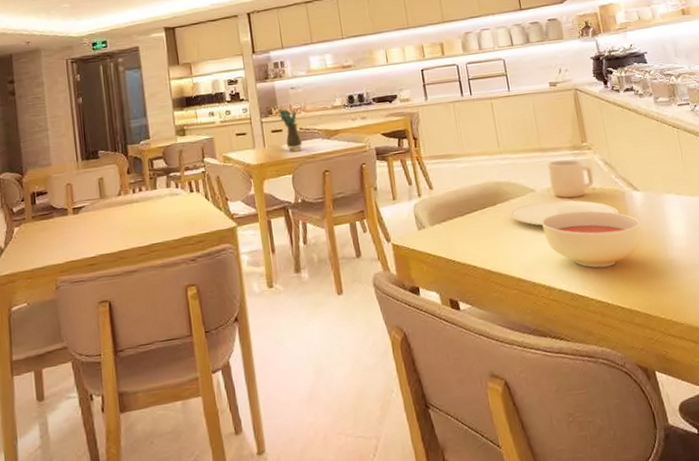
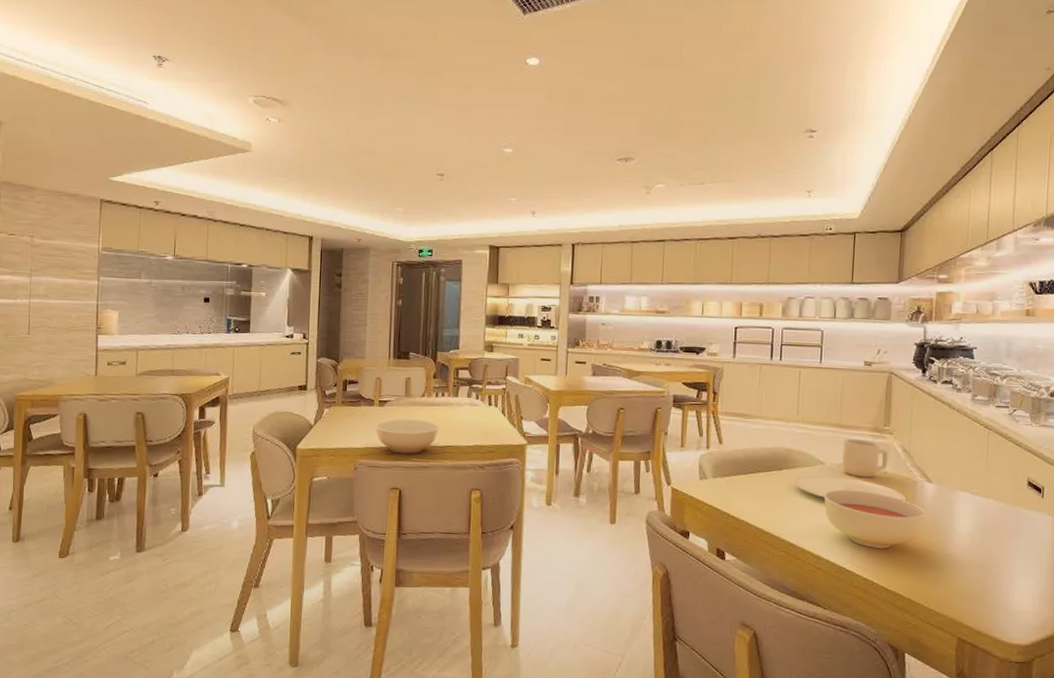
bowl: none [72,220,142,262] -> present [375,419,440,454]
vase: present [278,108,303,153] -> none [585,342,604,386]

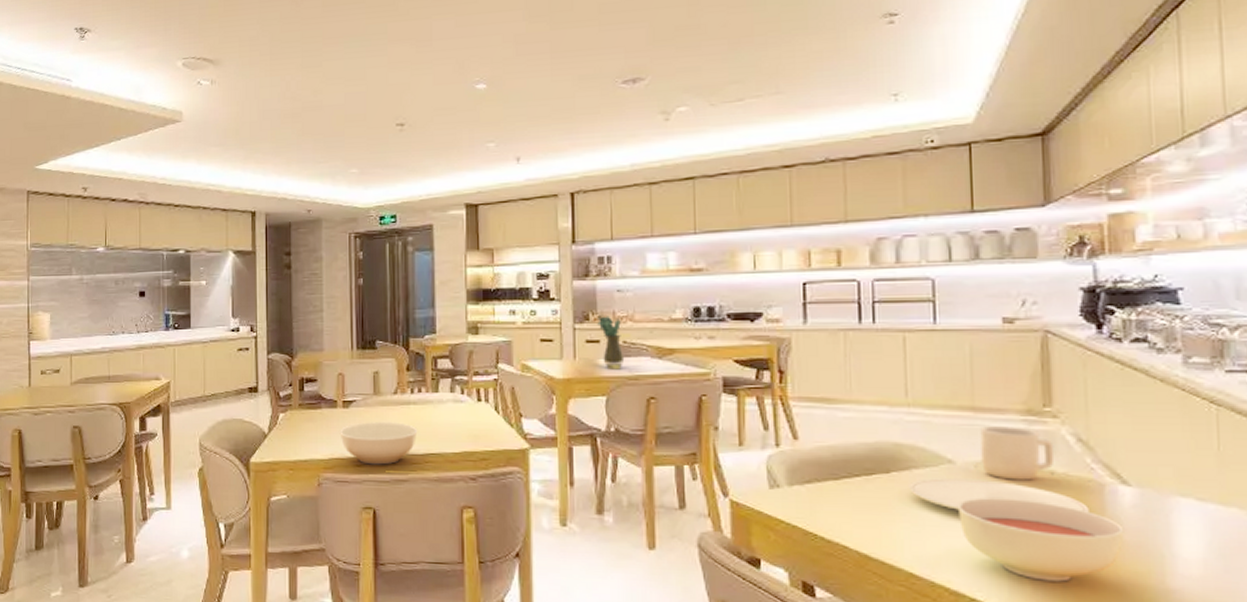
vase: none [585,342,604,386] -> present [597,314,625,370]

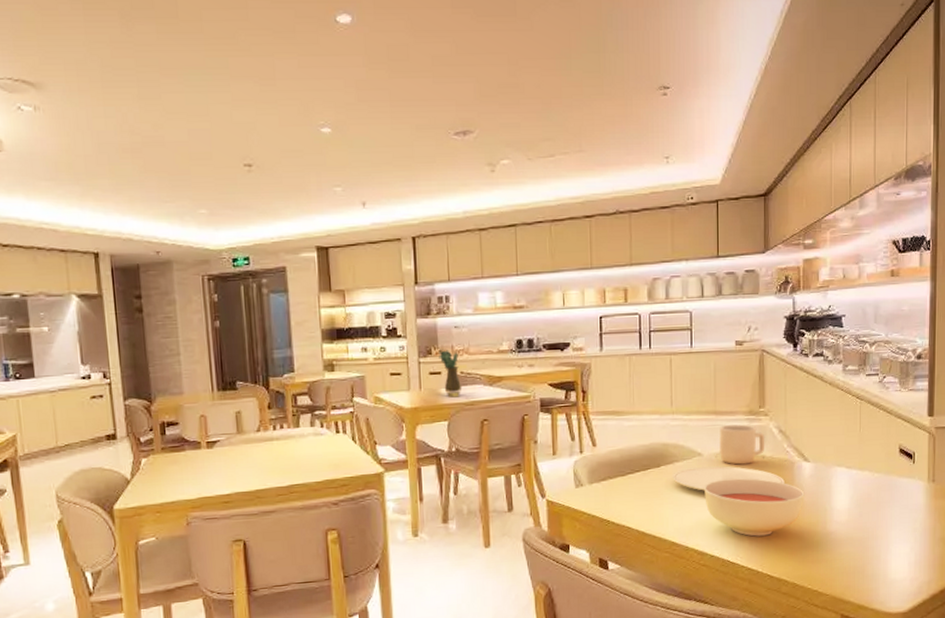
bowl: present [339,422,418,465] -> none [205,458,282,500]

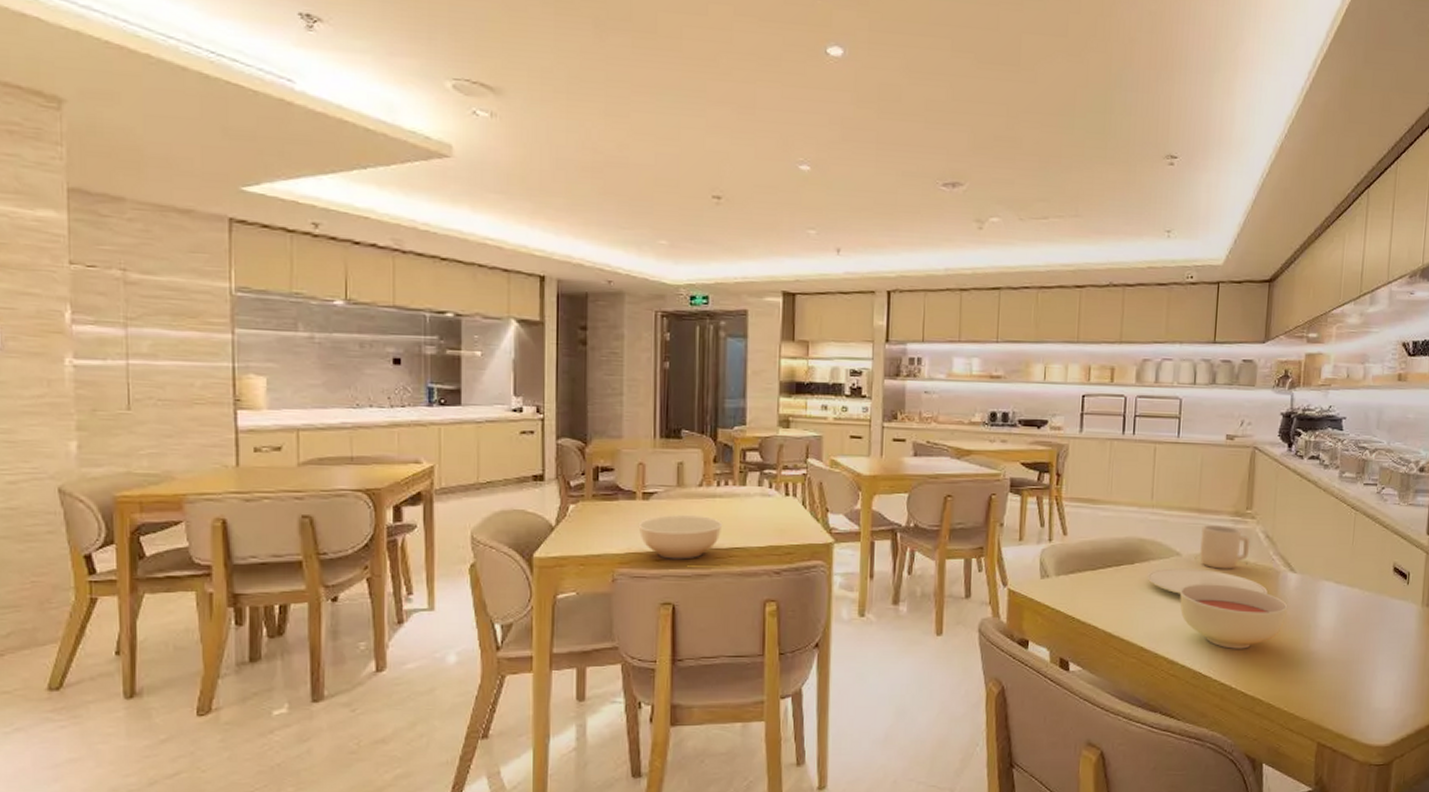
bowl: none [205,458,282,500] -> present [638,515,723,560]
vase: present [438,349,463,398] -> none [904,414,927,469]

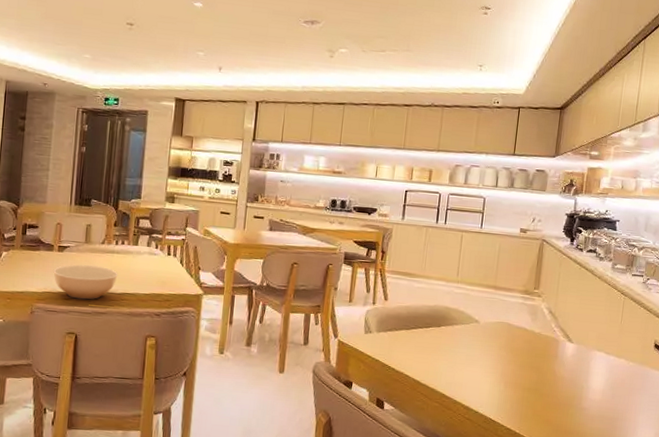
plate: present [1147,568,1268,594] -> none [450,332,549,359]
bowl: present [1179,584,1288,649] -> none [476,346,565,402]
mug: present [1200,525,1250,569] -> none [494,299,536,337]

